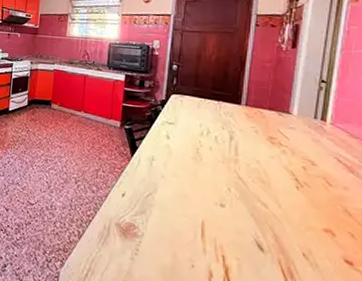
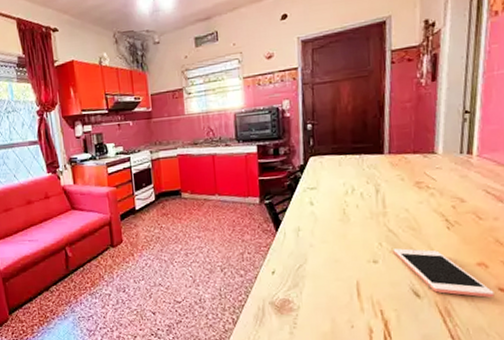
cell phone: none [241,197,340,268] -> present [393,248,495,298]

